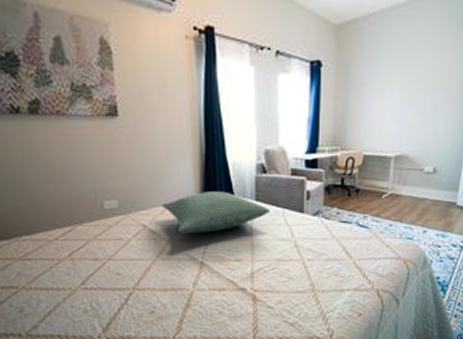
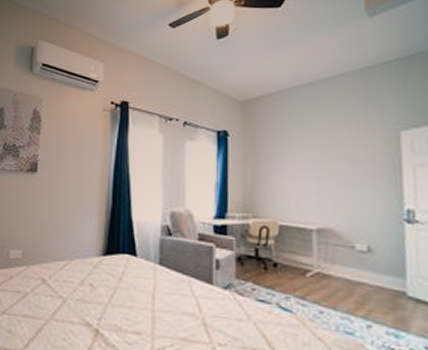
pillow: present [161,191,270,235] -> none [63,249,174,296]

